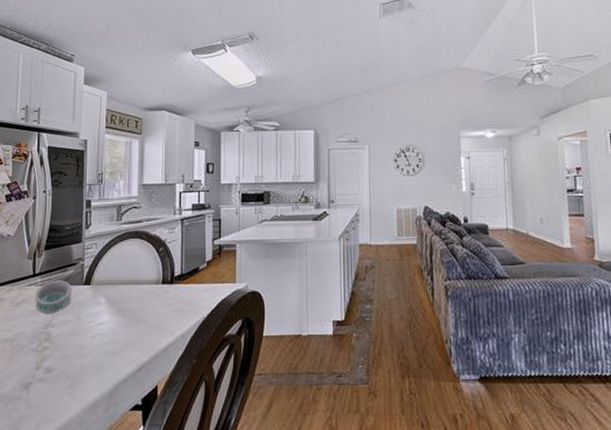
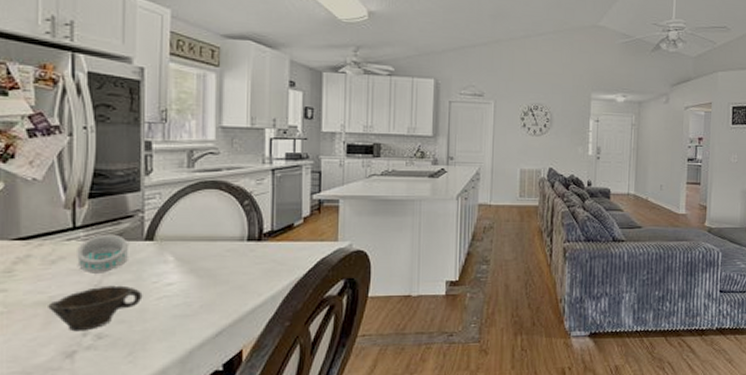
cup: none [13,324,81,365] -> present [48,285,143,332]

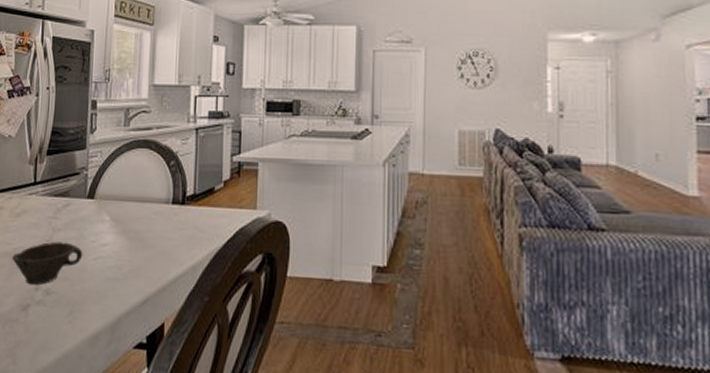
napkin ring: present [77,234,130,274] -> none [35,190,75,229]

